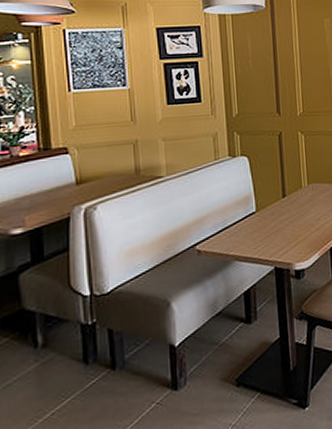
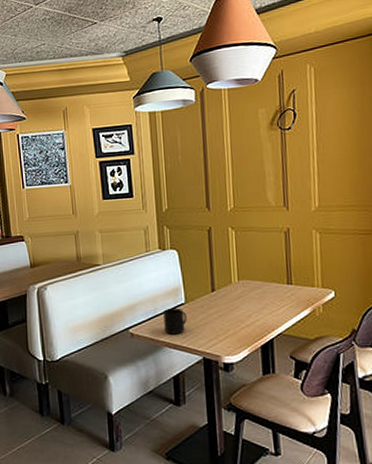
mug: none [233,217,258,247] -> present [163,307,187,335]

